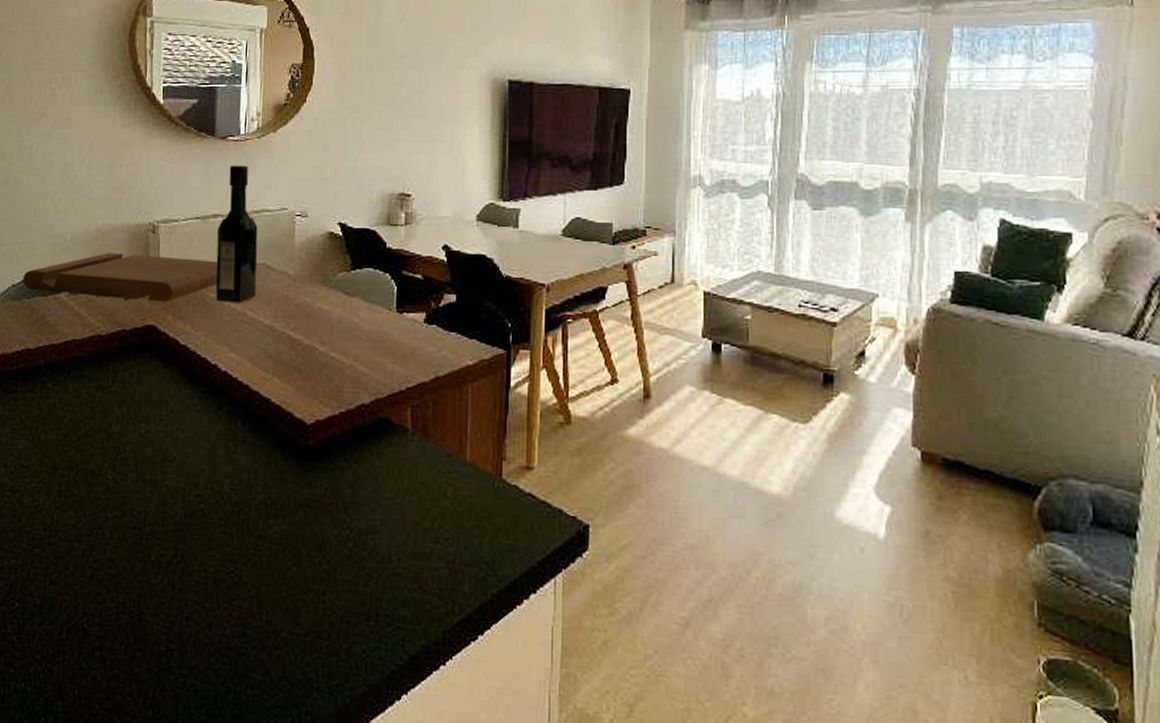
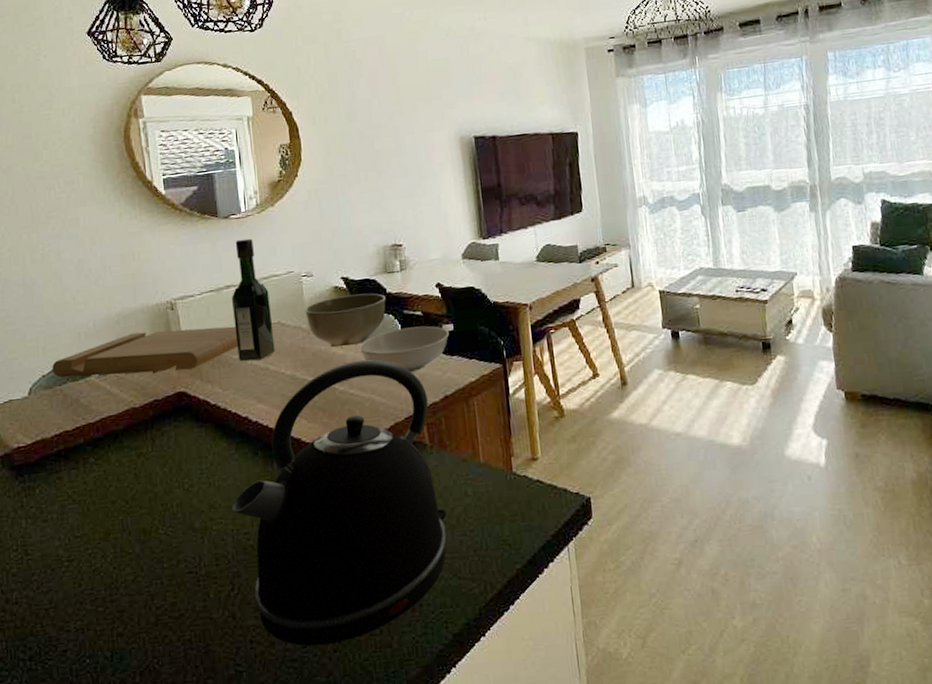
kettle: none [185,320,419,639] -> present [230,359,447,647]
bowl: none [294,244,385,303] -> present [305,293,386,347]
bowl: none [348,291,450,344] -> present [359,326,449,373]

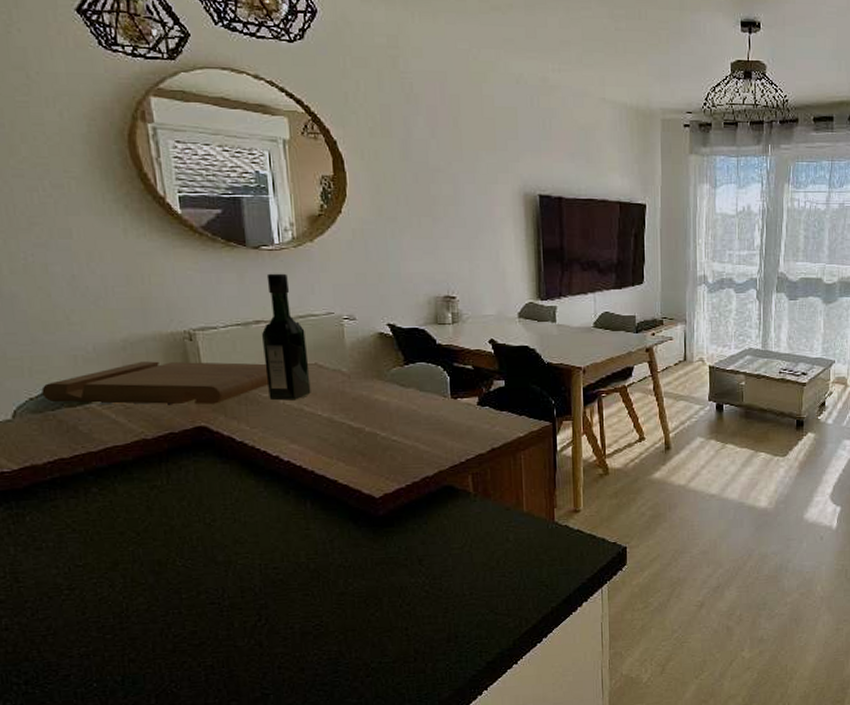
kettle: present [230,359,447,647] -> none [258,408,486,672]
bowl: present [305,293,386,347] -> none [346,342,436,394]
bowl: present [359,326,449,373] -> none [404,380,500,424]

